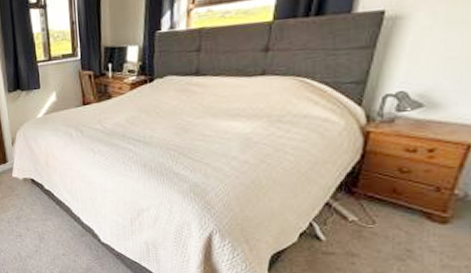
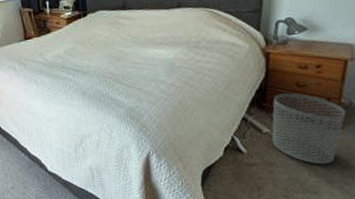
waste bin: none [358,179,458,261] -> present [271,93,346,165]

